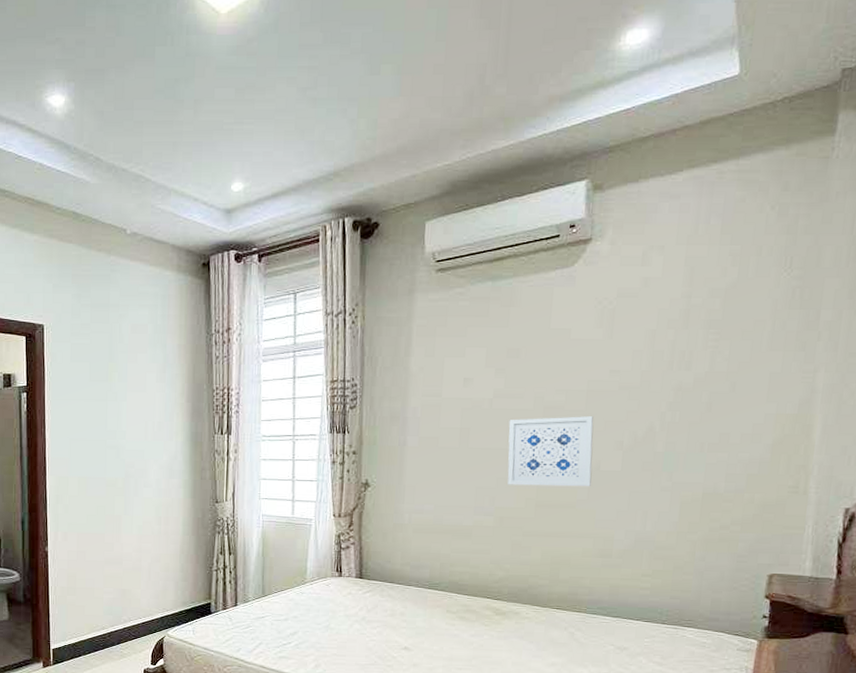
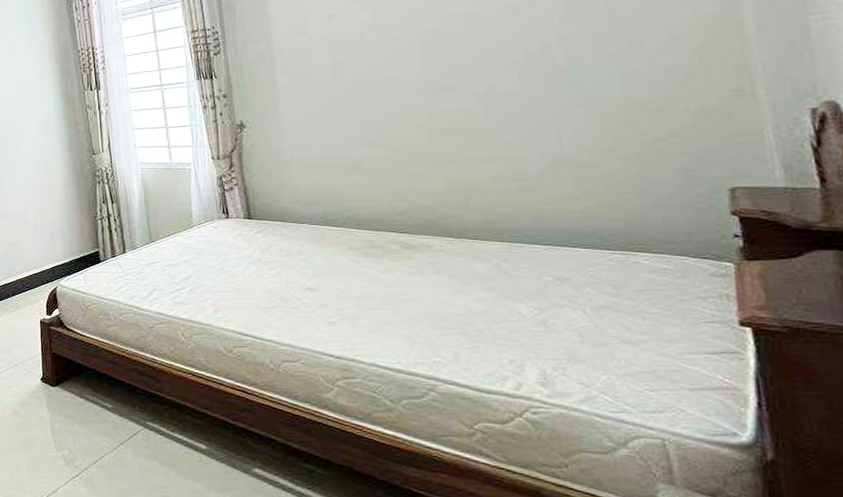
wall art: present [507,416,594,487] -> none [383,38,488,115]

